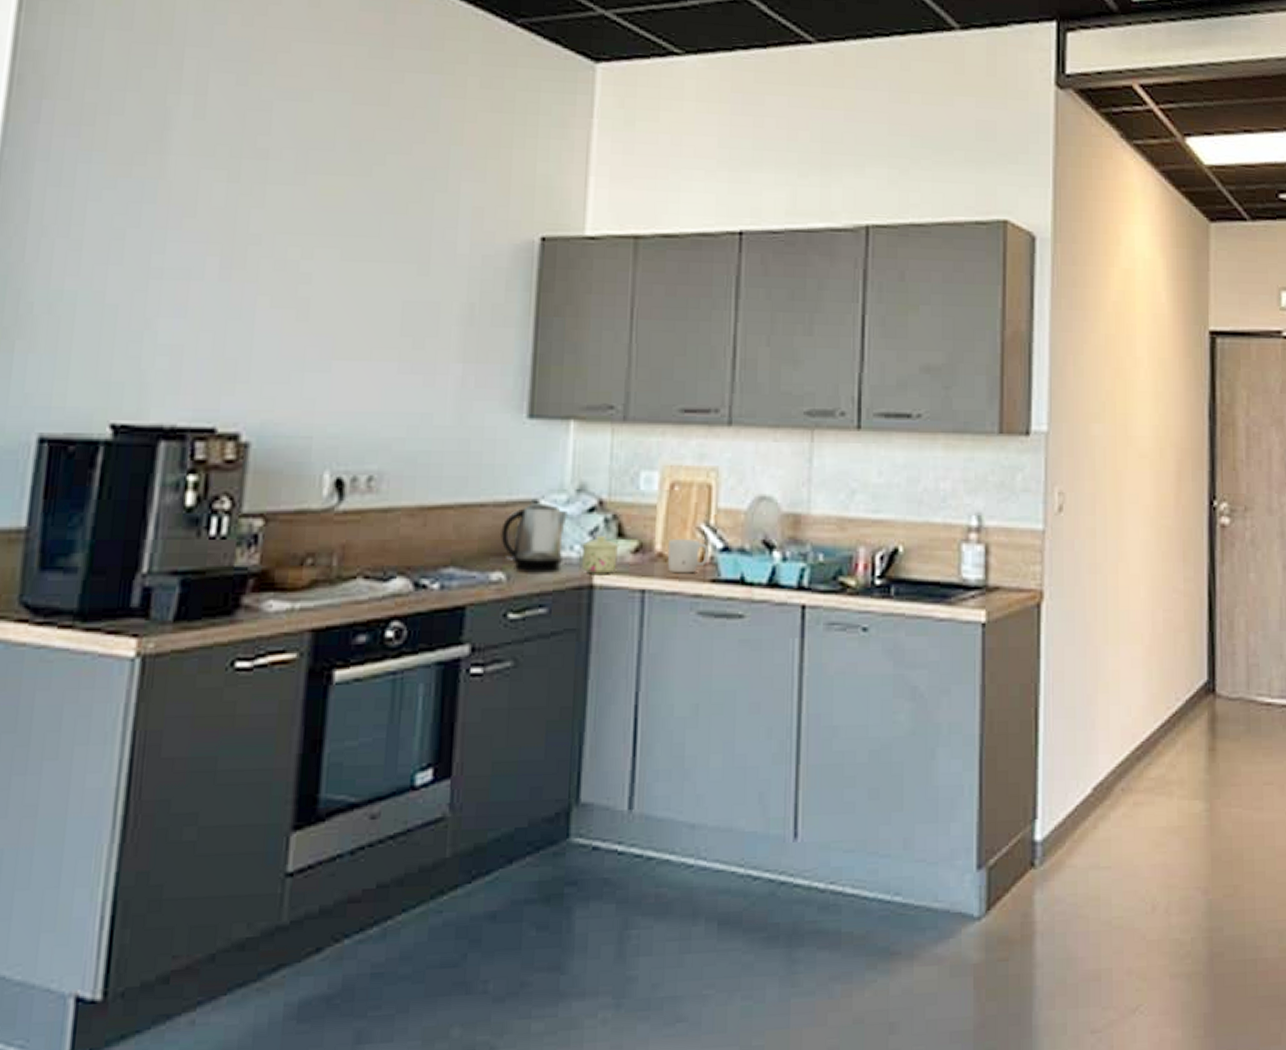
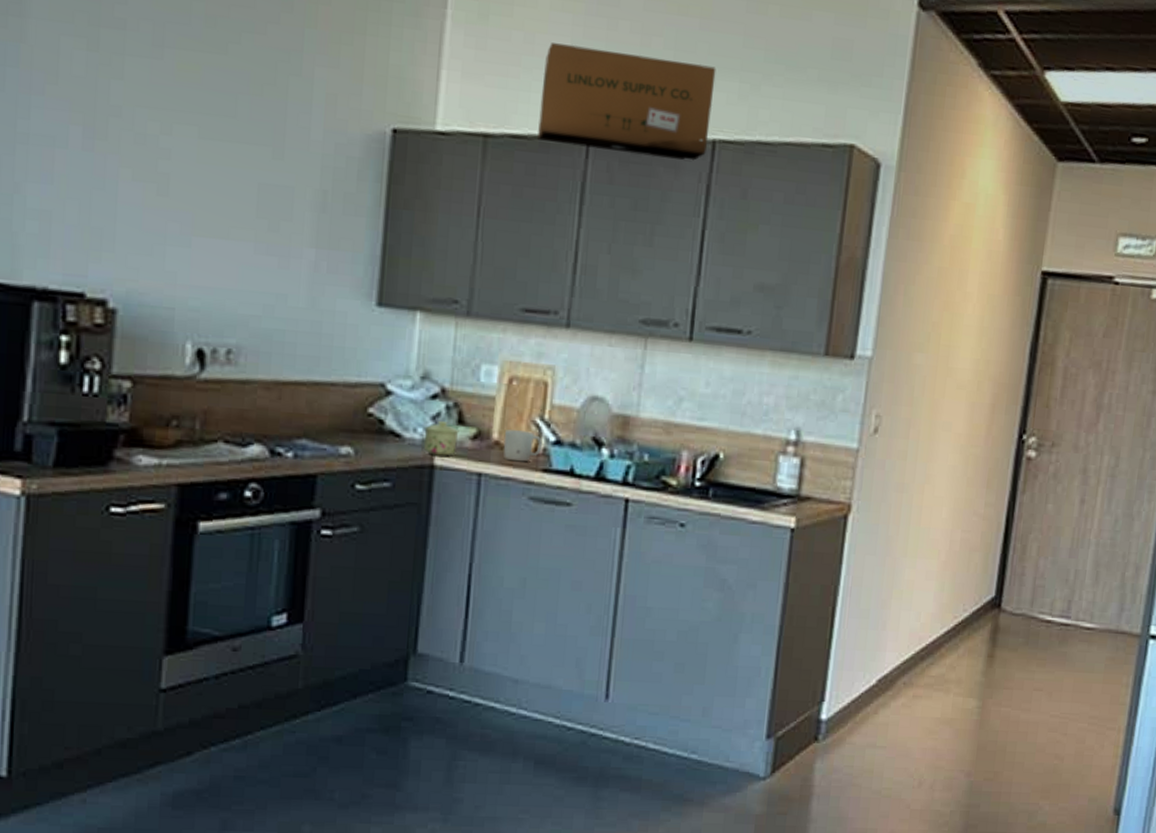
kettle: present [500,503,567,573] -> none [349,386,412,452]
box: none [689,143,864,248] -> present [538,43,716,162]

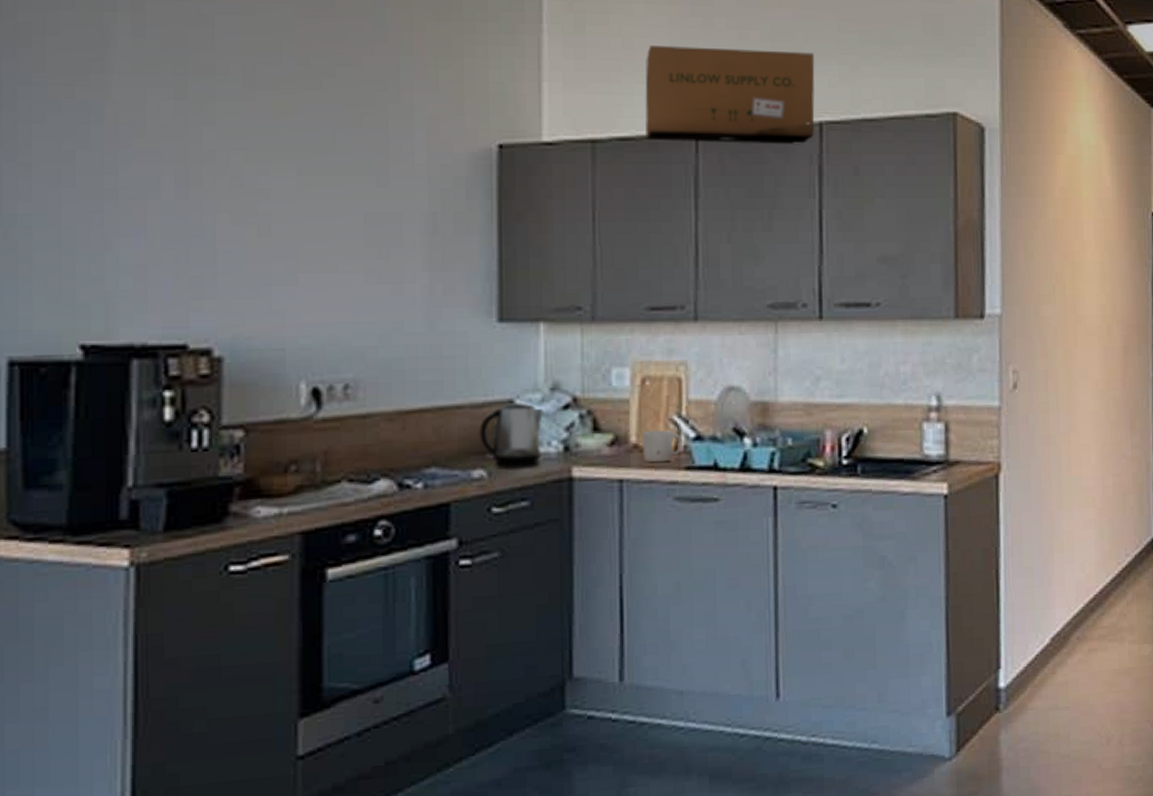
kettle: none [349,386,412,452] -> present [479,402,543,469]
sugar bowl: present [423,420,459,457] -> none [559,430,595,467]

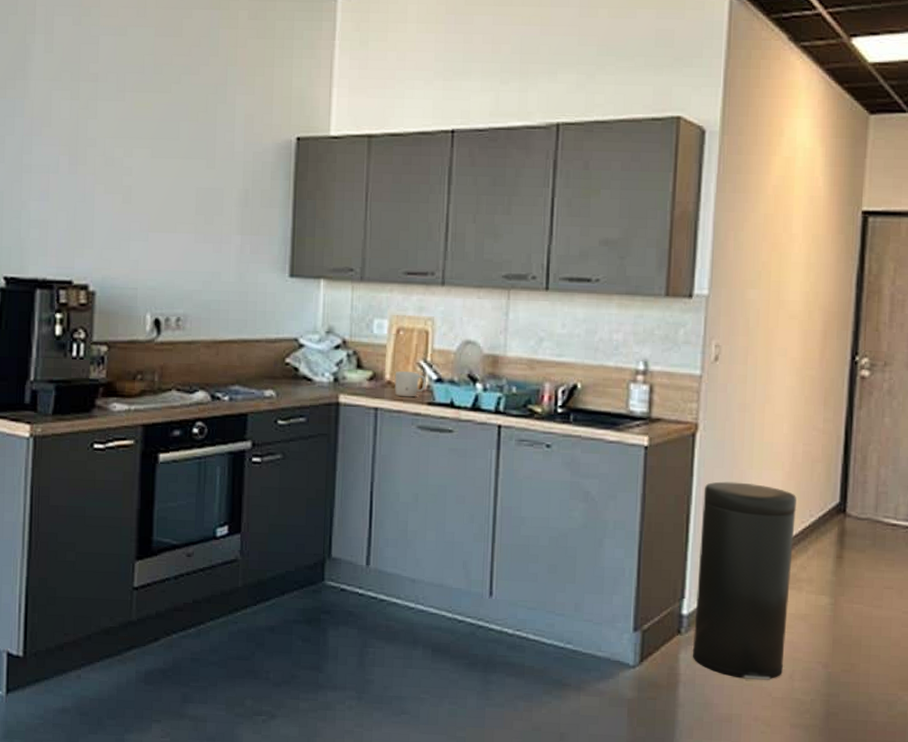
kettle: present [479,402,543,469] -> none [271,341,320,393]
box: present [644,46,815,145] -> none [411,58,557,143]
pedal bin: none [1012,525,1112,753] -> present [692,481,797,681]

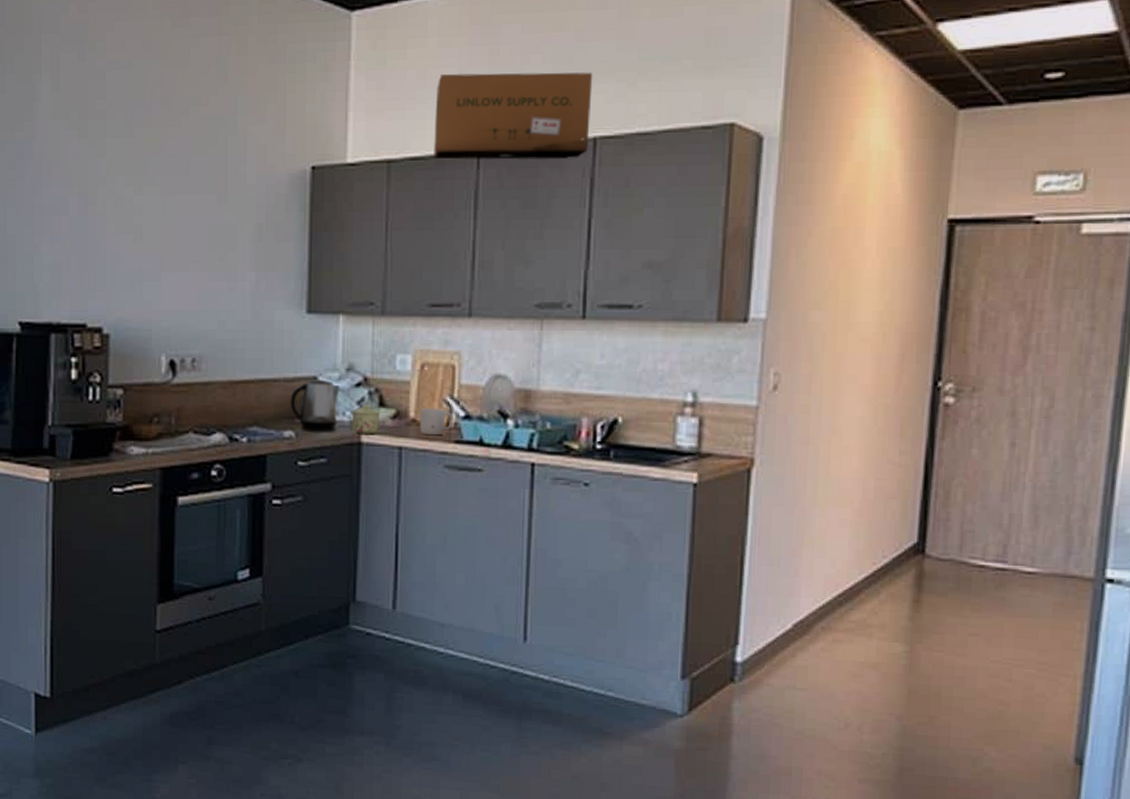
kettle: none [271,341,320,393] -> present [290,379,340,432]
sugar bowl: none [330,366,358,395] -> present [351,404,381,434]
box: none [411,58,557,143] -> present [434,72,593,160]
pedal bin: present [692,481,797,681] -> none [747,520,868,733]

